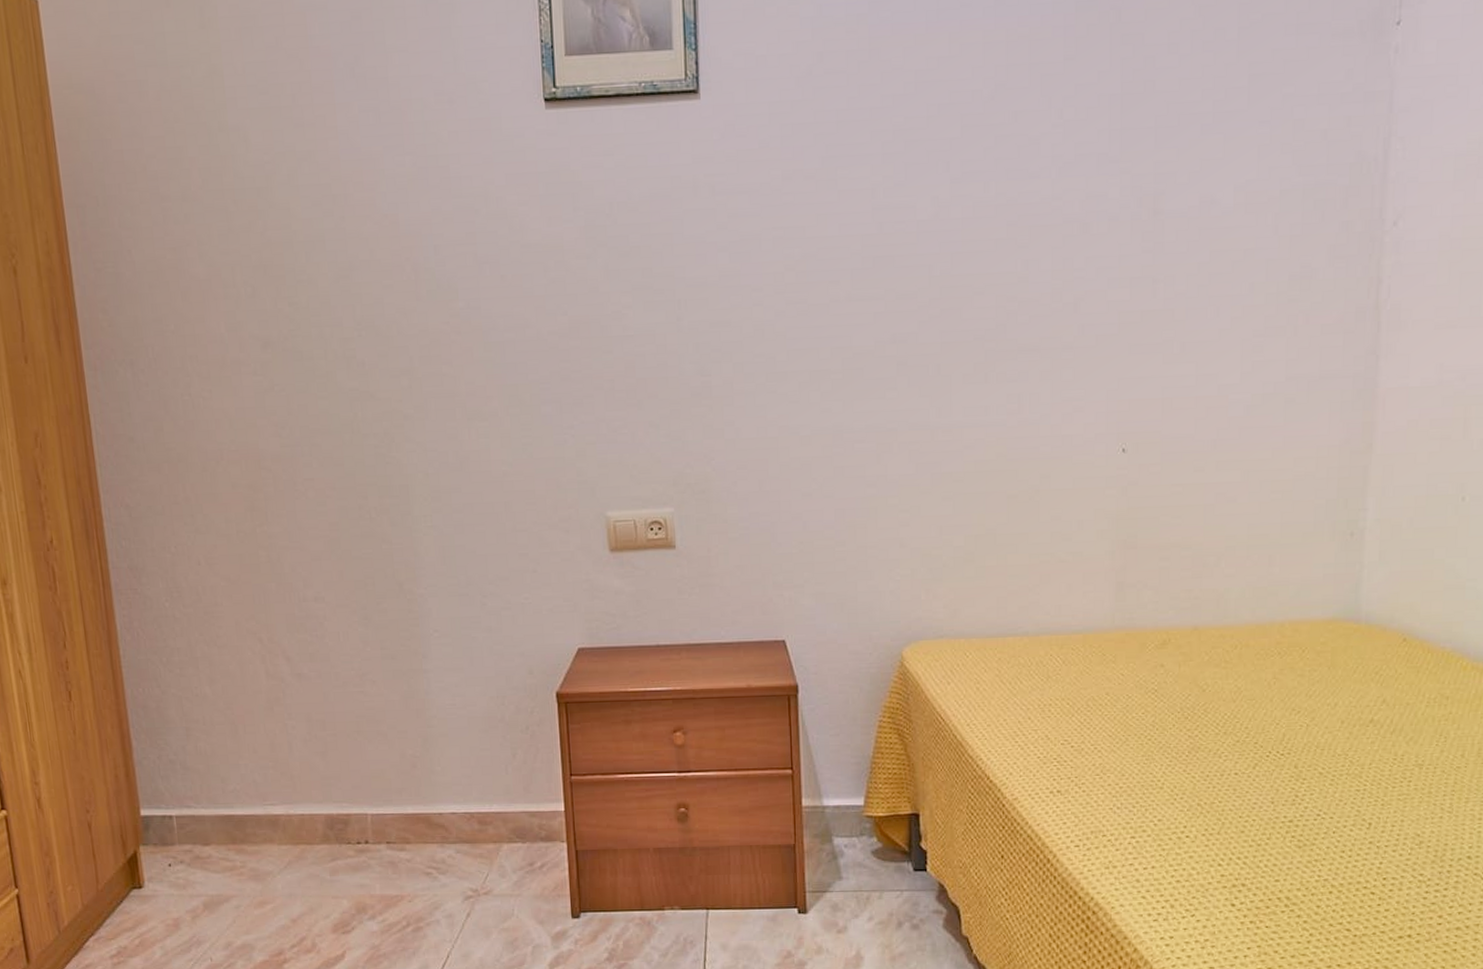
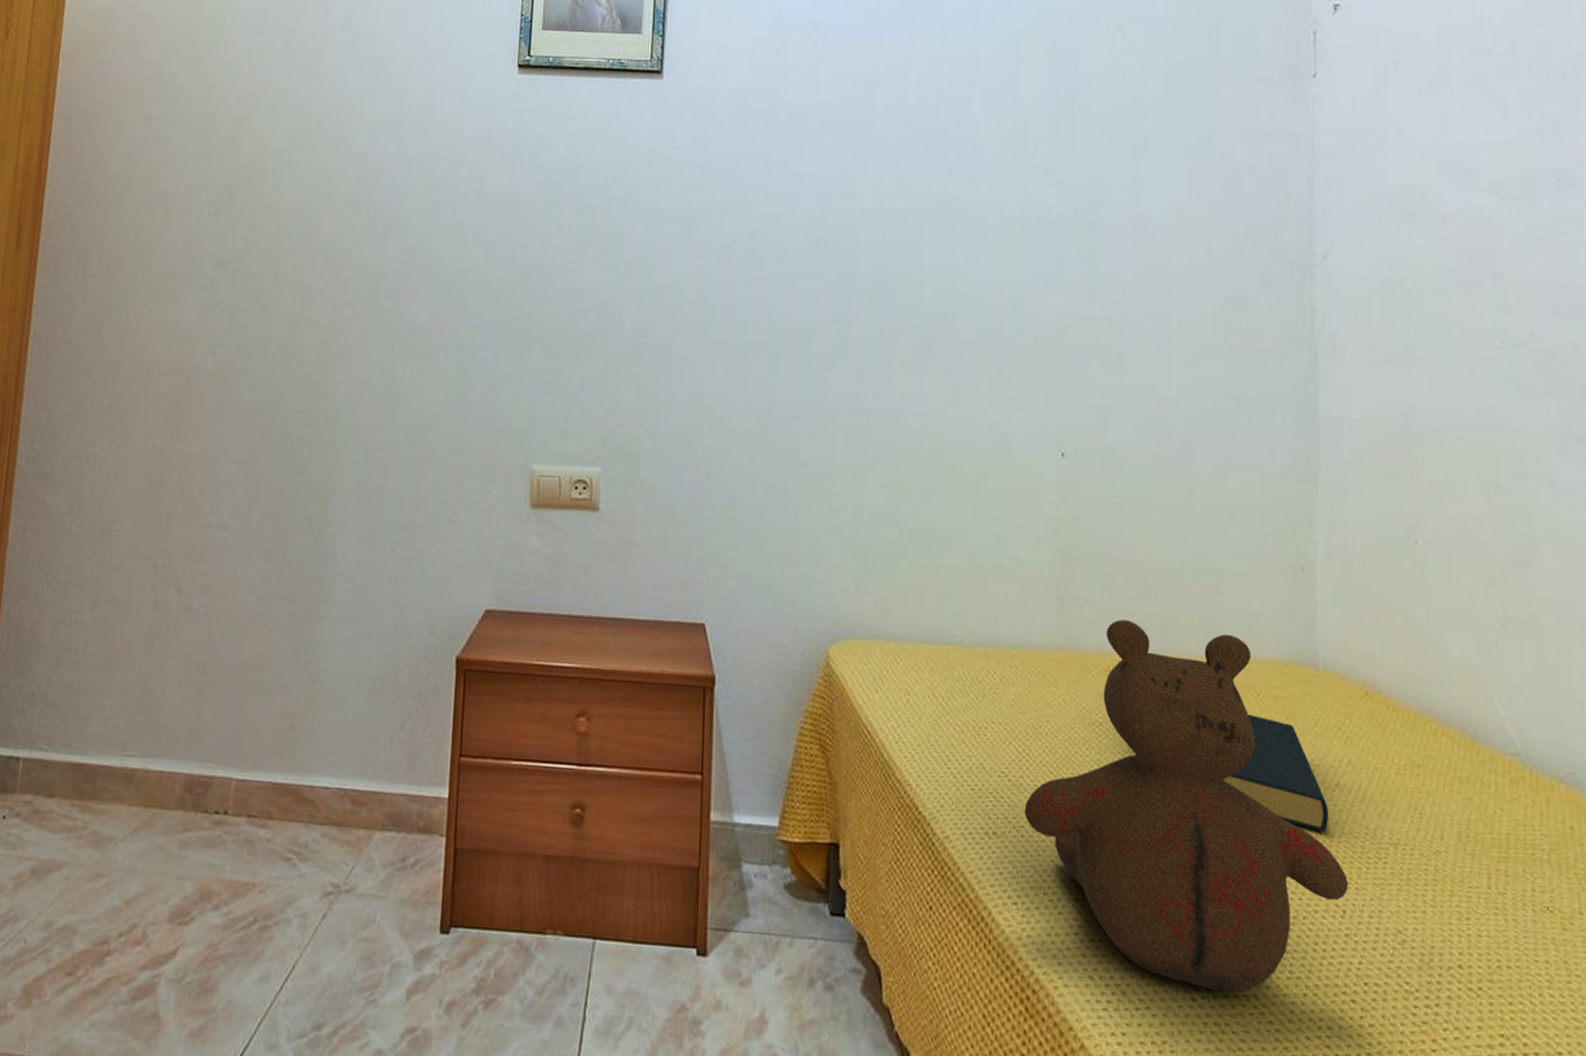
teddy bear: none [1085,597,1376,897] -> present [1024,619,1349,993]
hardback book: none [1267,668,1362,762] -> present [1223,714,1329,832]

